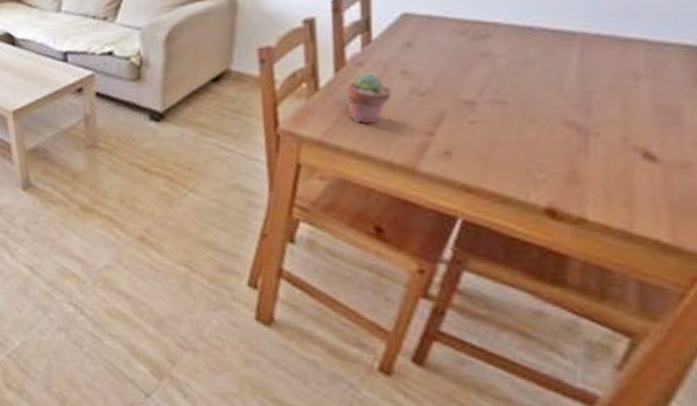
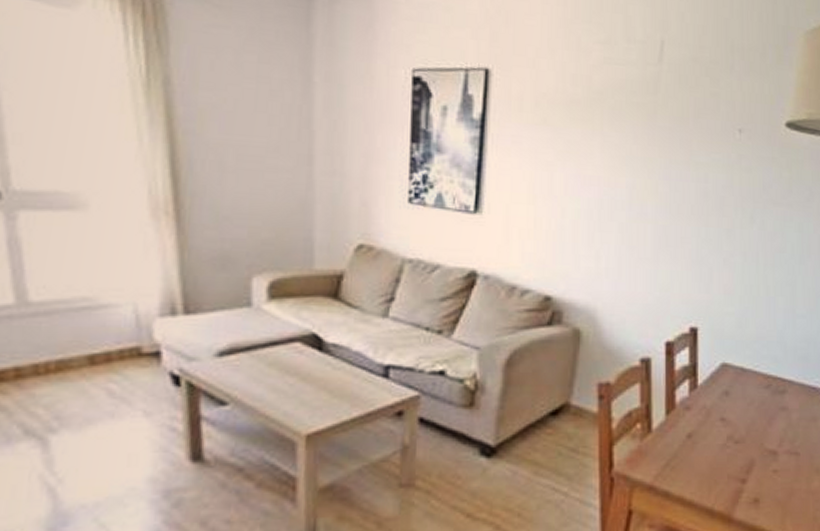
potted succulent: present [347,73,392,125] -> none [676,418,713,470]

